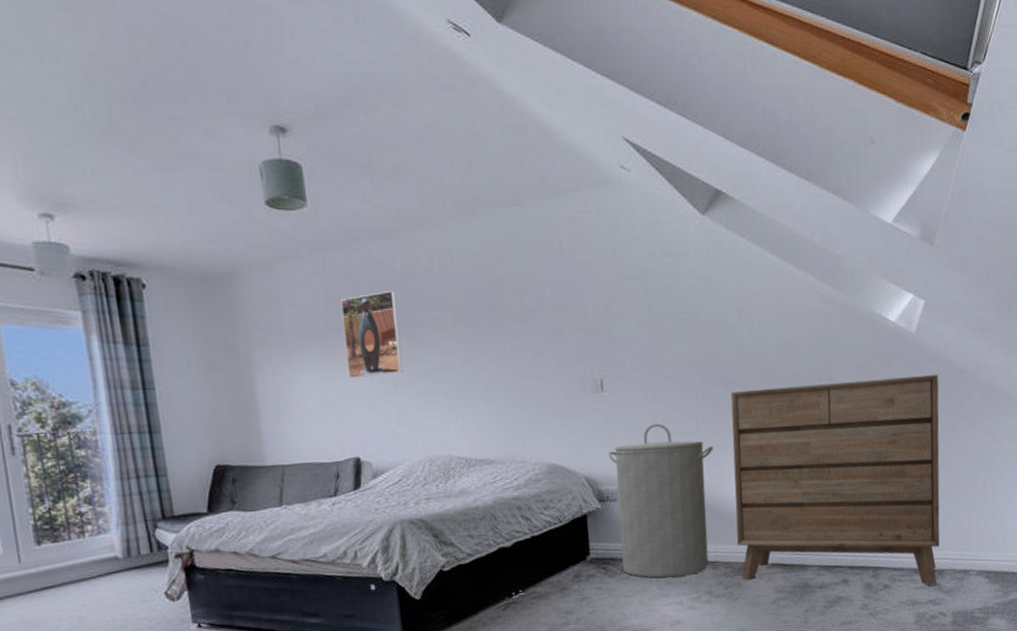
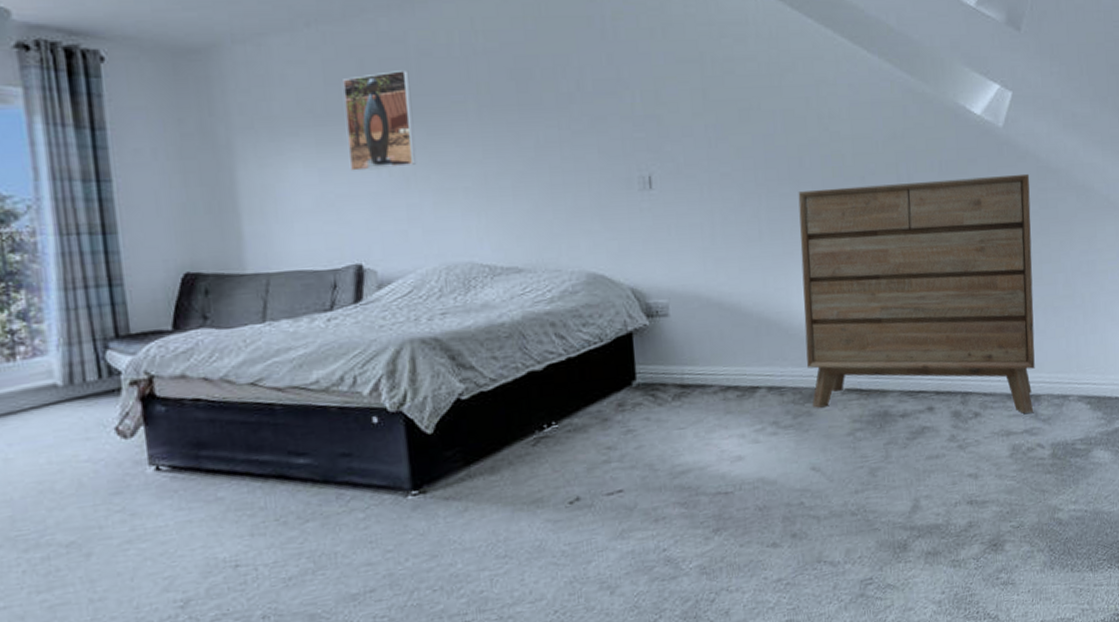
laundry hamper: present [608,423,713,578] -> none [657,226,779,407]

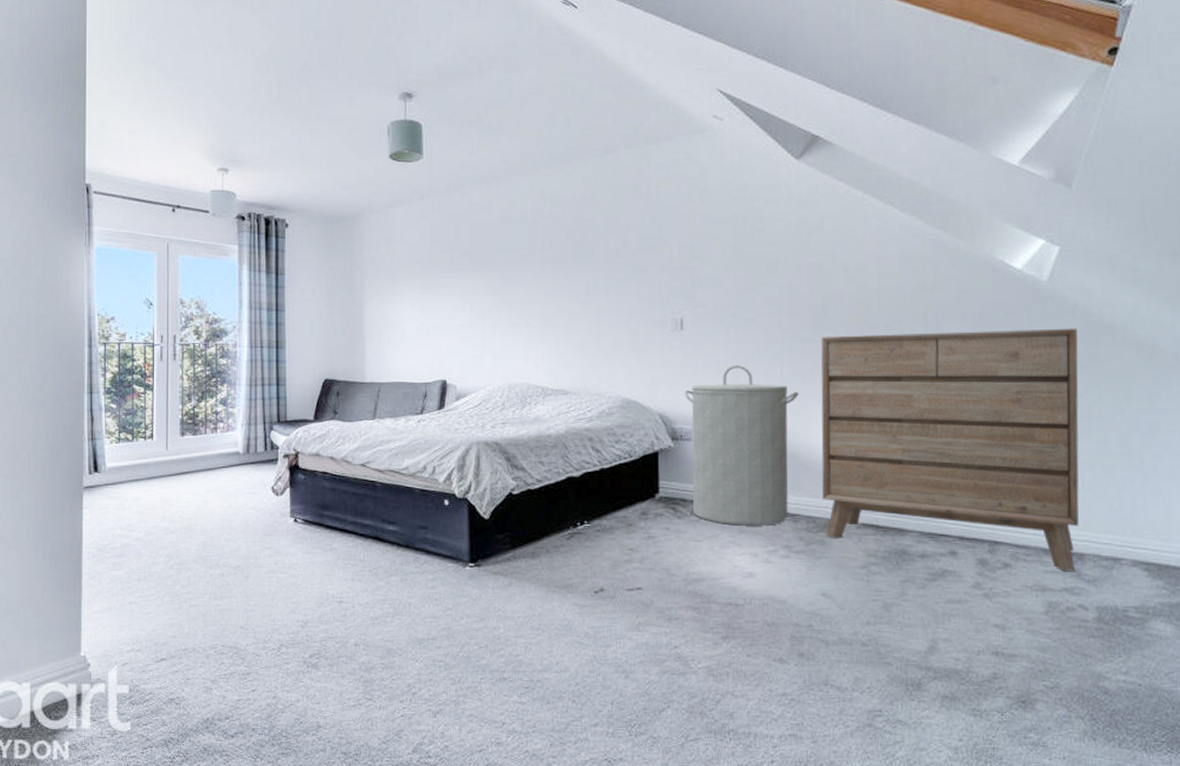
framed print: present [343,70,416,171] -> none [442,231,492,308]
laundry hamper: none [657,226,779,407] -> present [684,364,799,526]

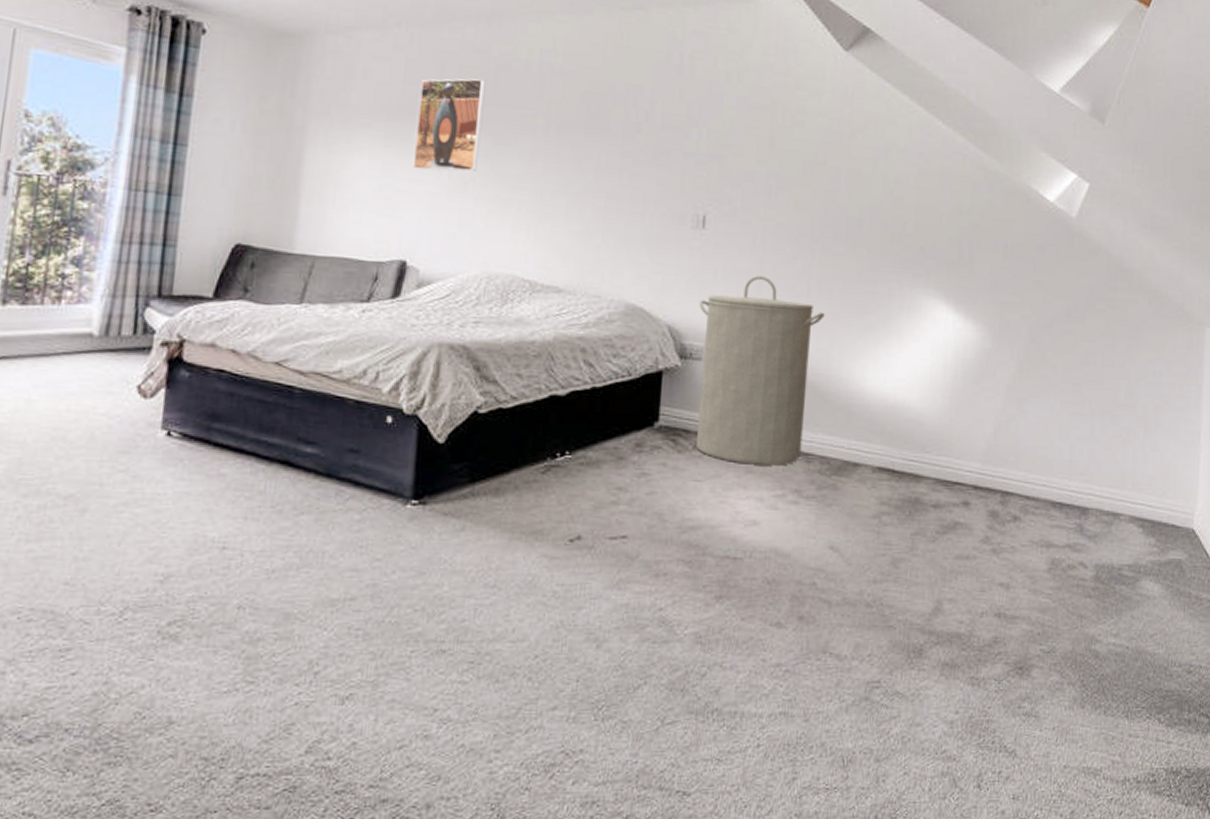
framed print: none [442,231,492,308] -> present [412,78,486,172]
dresser: present [821,327,1079,571] -> none [839,253,1100,526]

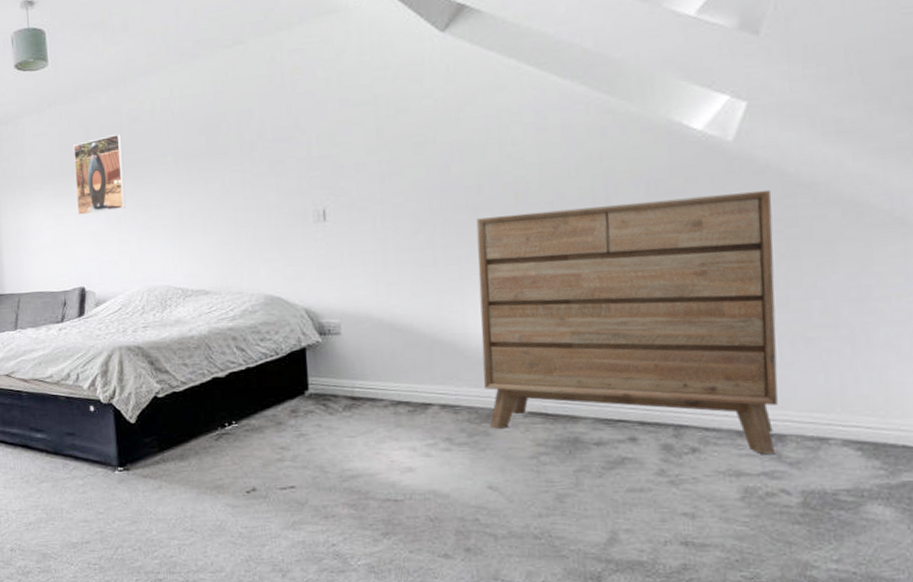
laundry hamper: present [695,275,825,466] -> none [330,253,454,420]
dresser: none [839,253,1100,526] -> present [476,189,778,454]

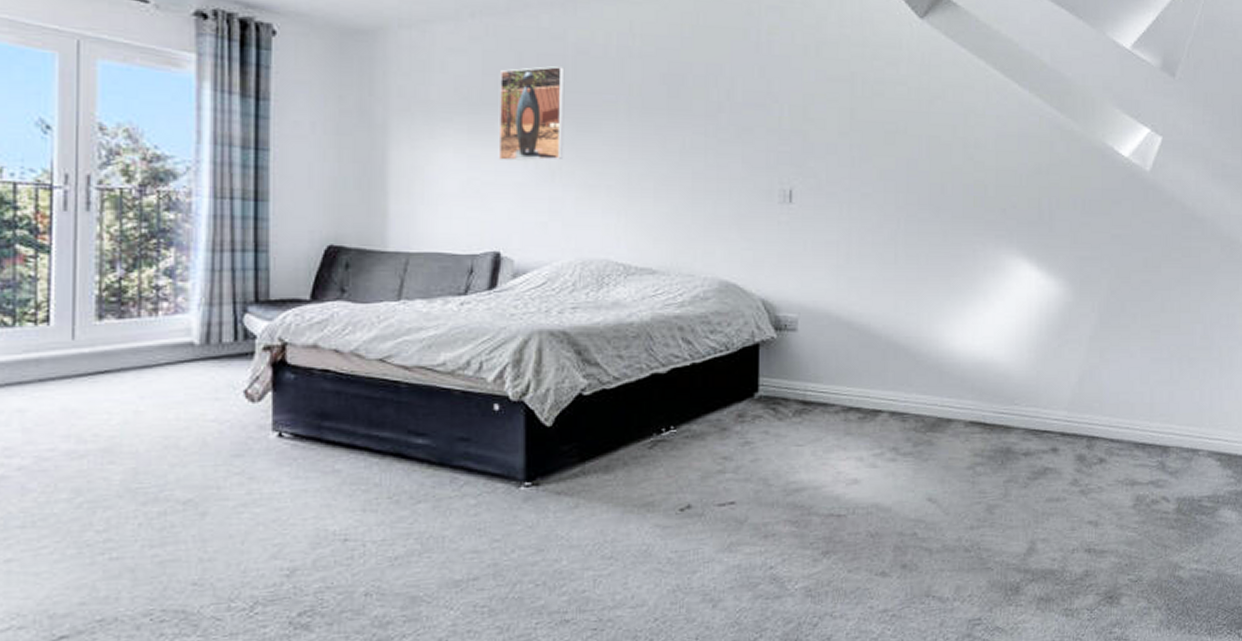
dresser: present [476,189,778,454] -> none [932,217,1174,464]

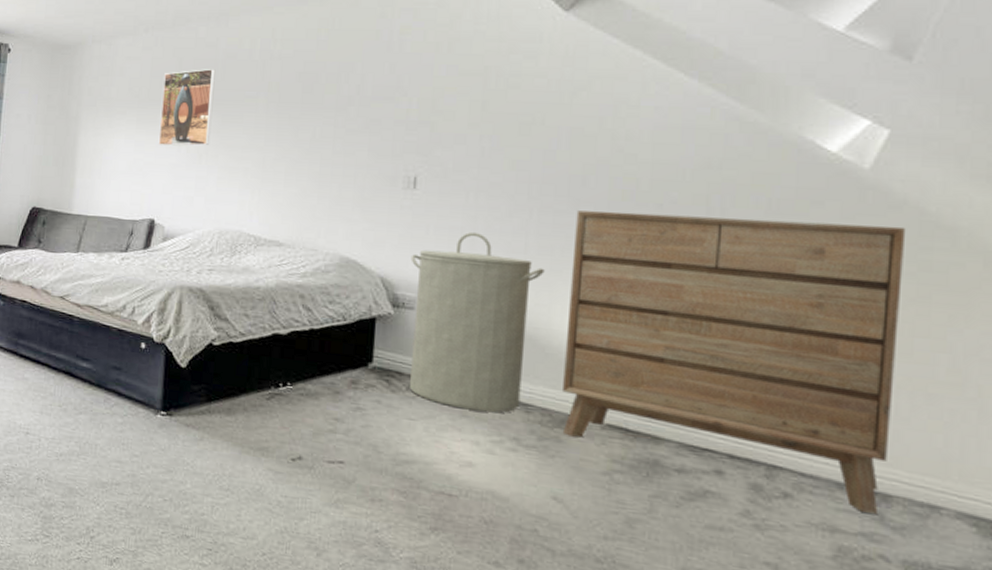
laundry hamper: none [790,245,913,427] -> present [409,231,545,413]
dresser: none [932,217,1174,464] -> present [562,210,907,514]

